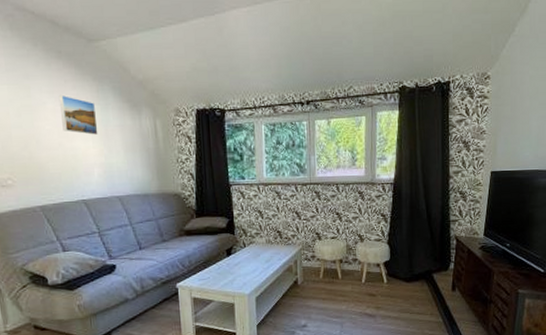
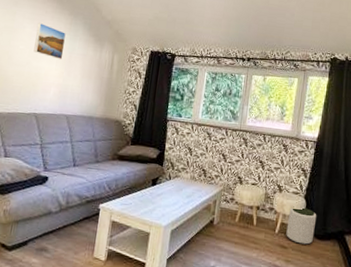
plant pot: none [373,253,402,290] -> present [286,206,317,245]

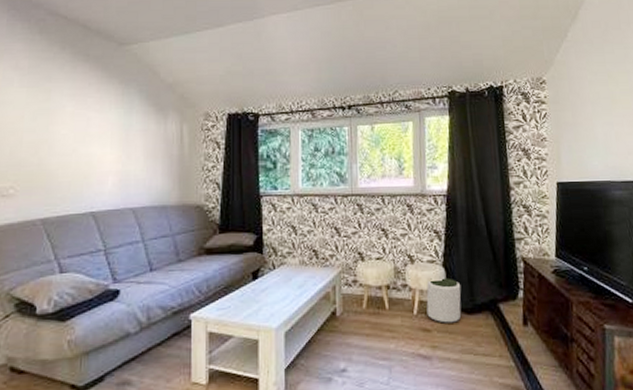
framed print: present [33,22,66,59] -> none [80,97,119,140]

